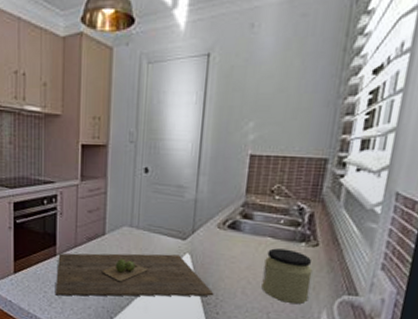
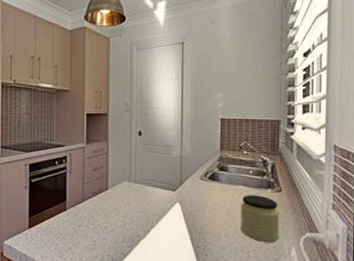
cutting board: present [55,253,214,297] -> none [65,204,202,247]

